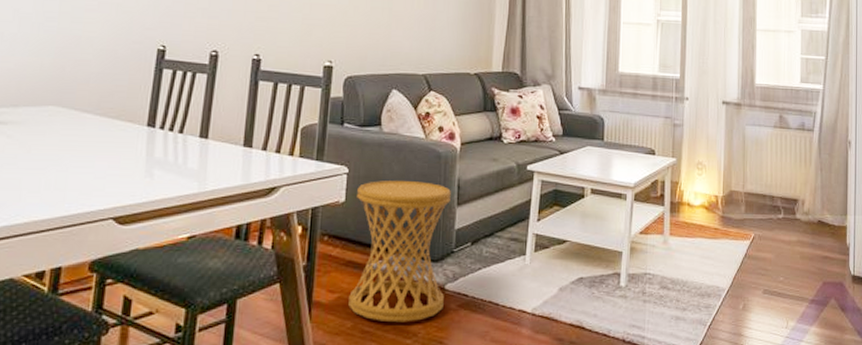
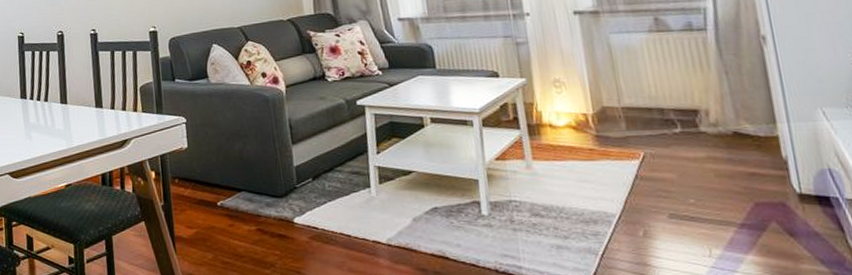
side table: present [348,181,451,323] -> none [197,124,296,254]

